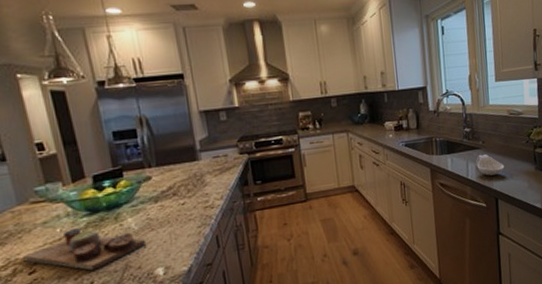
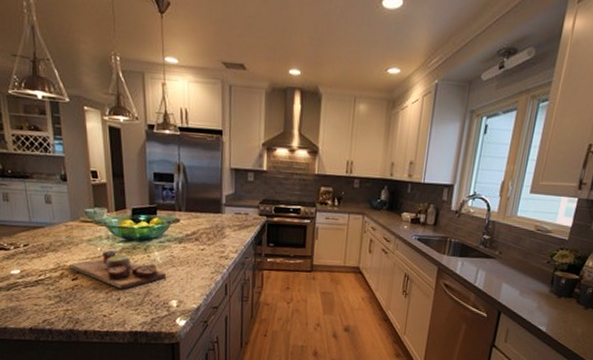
spoon rest: present [475,154,505,176] -> none [486,265,517,288]

